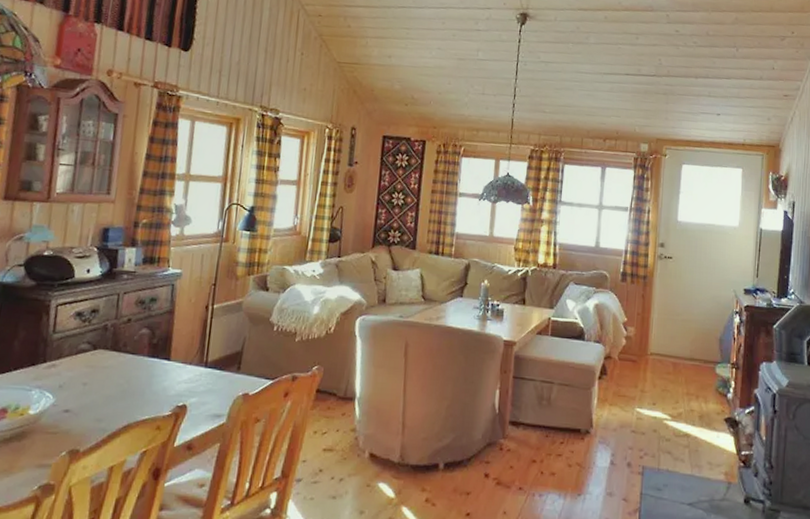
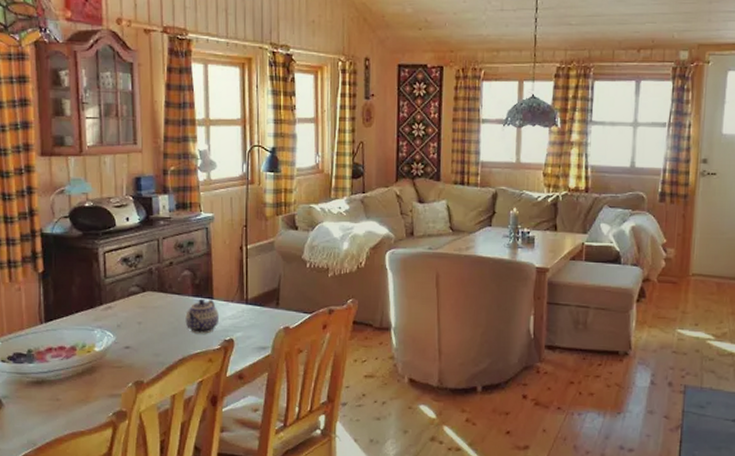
teapot: none [136,360,174,398] -> present [185,299,219,334]

